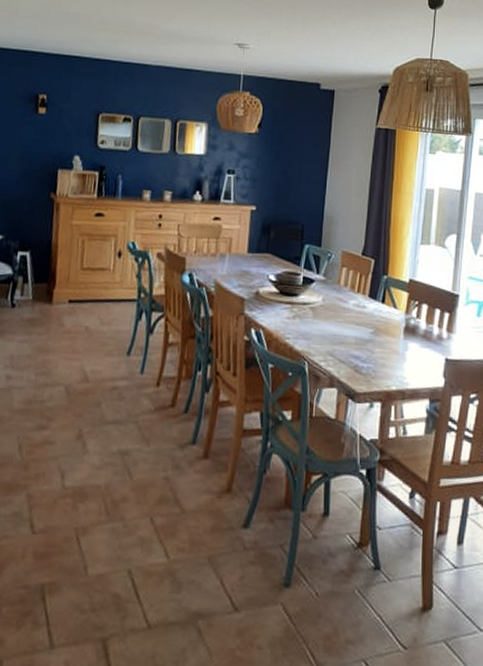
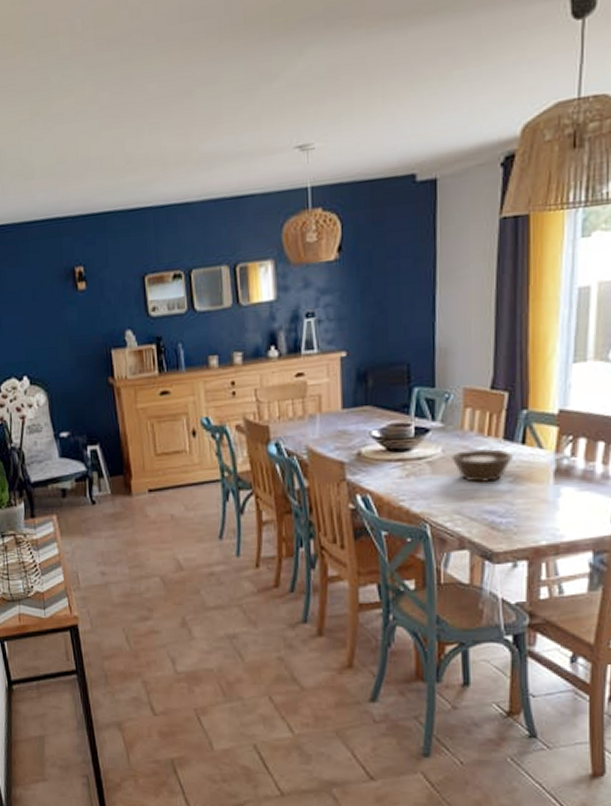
bowl: none [329,302,376,331] -> present [451,449,514,482]

